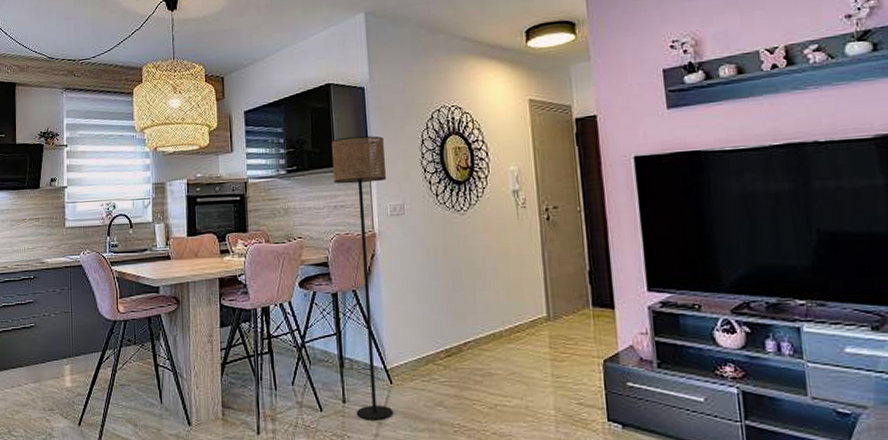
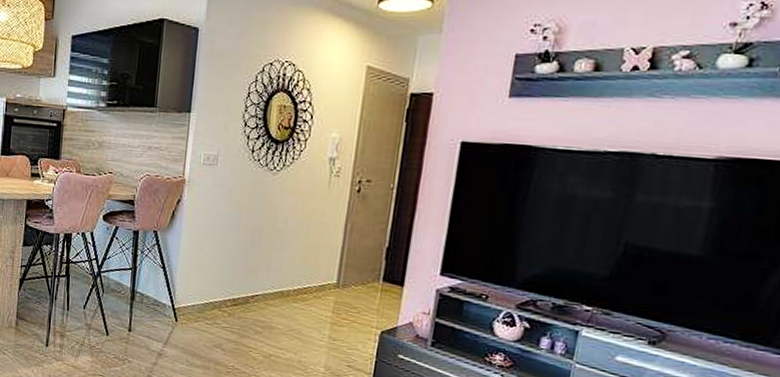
floor lamp: present [331,136,394,420] -> none [139,78,210,352]

